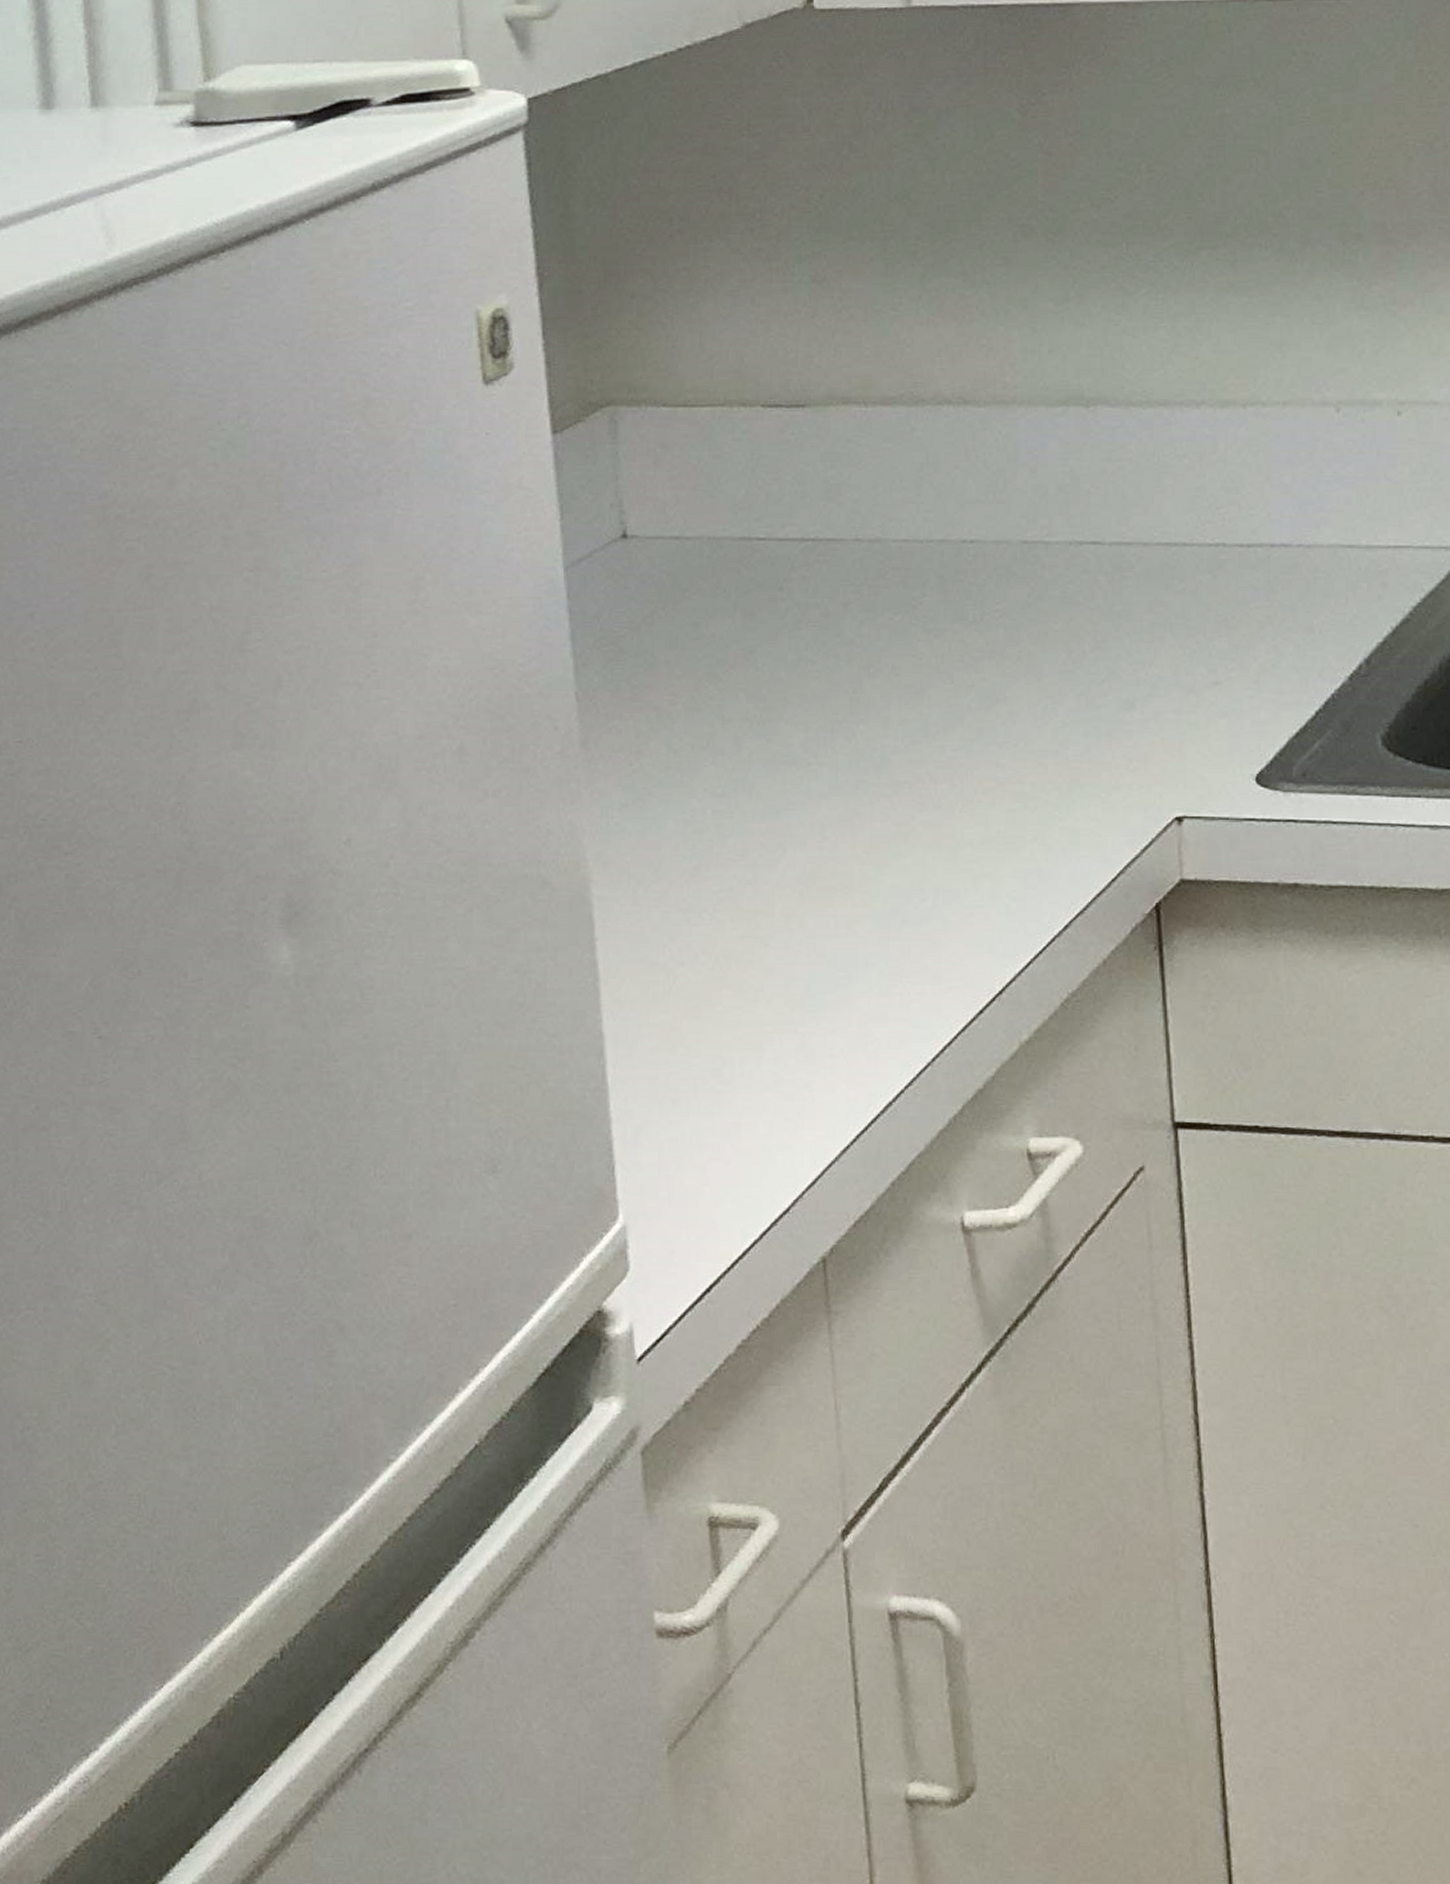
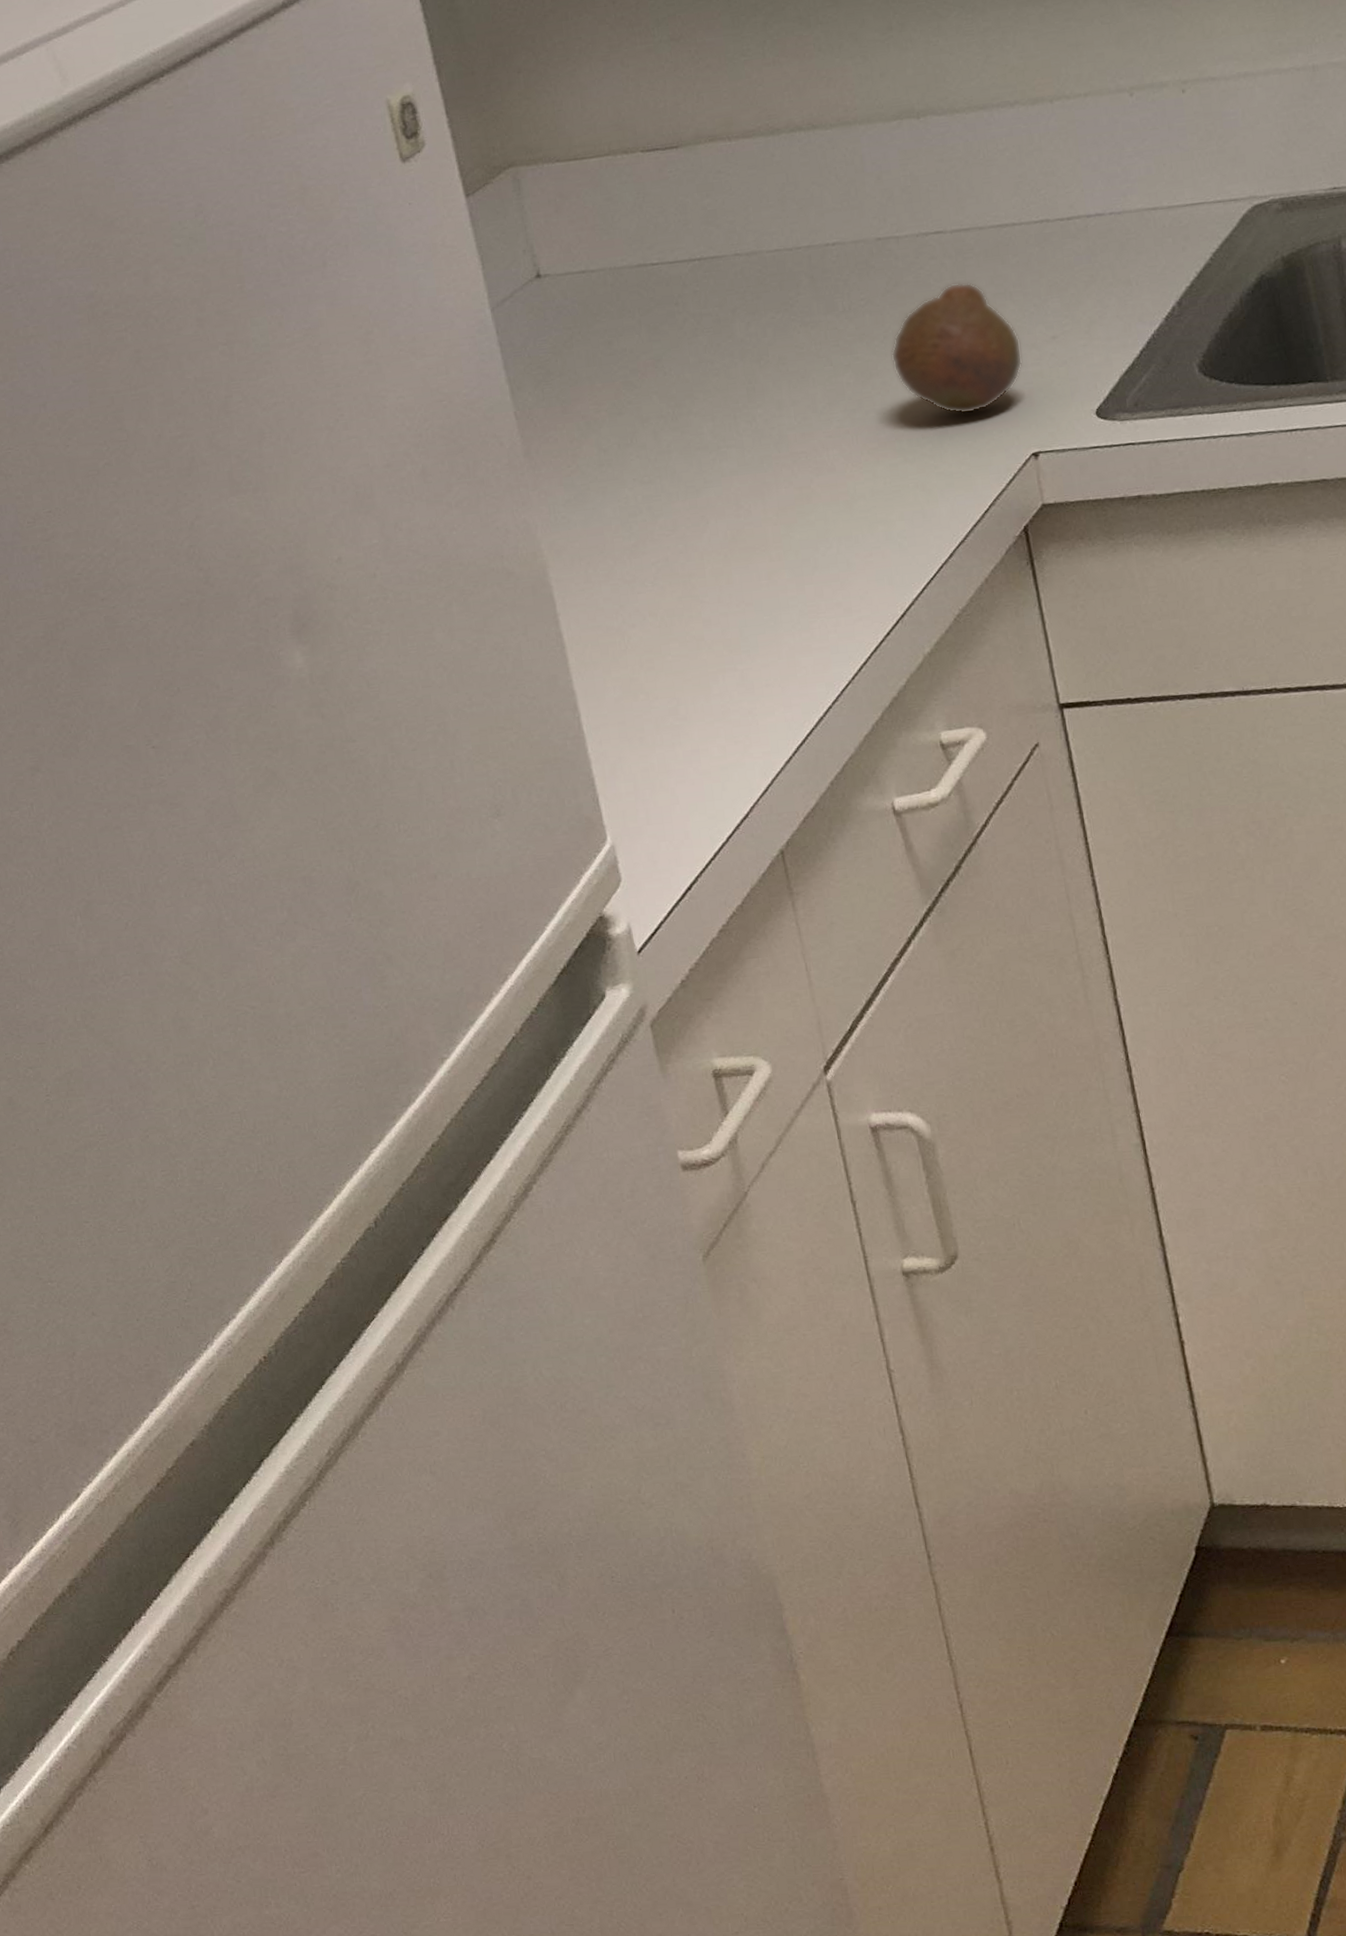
fruit: none [1023,605,1177,761] -> present [891,282,1023,415]

